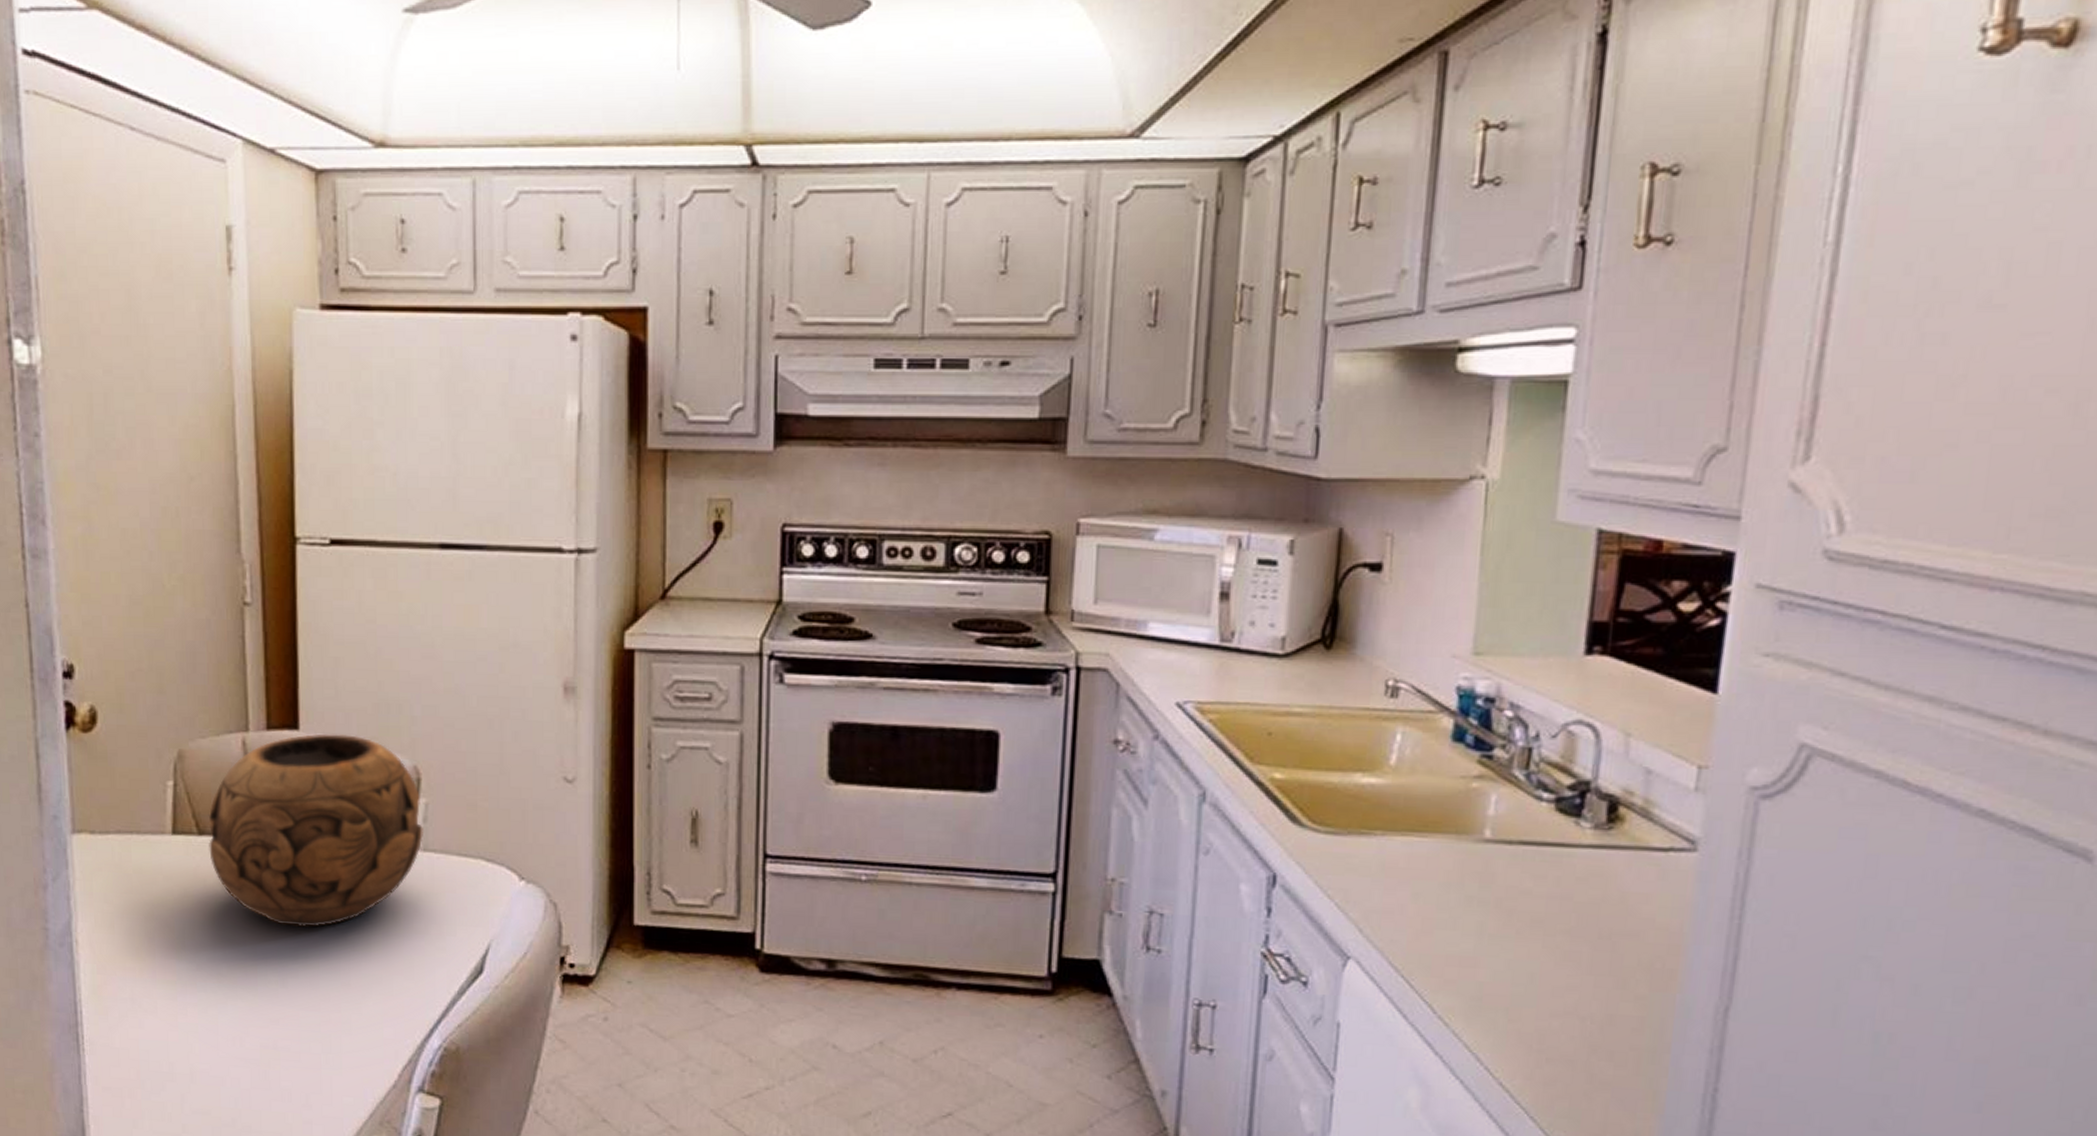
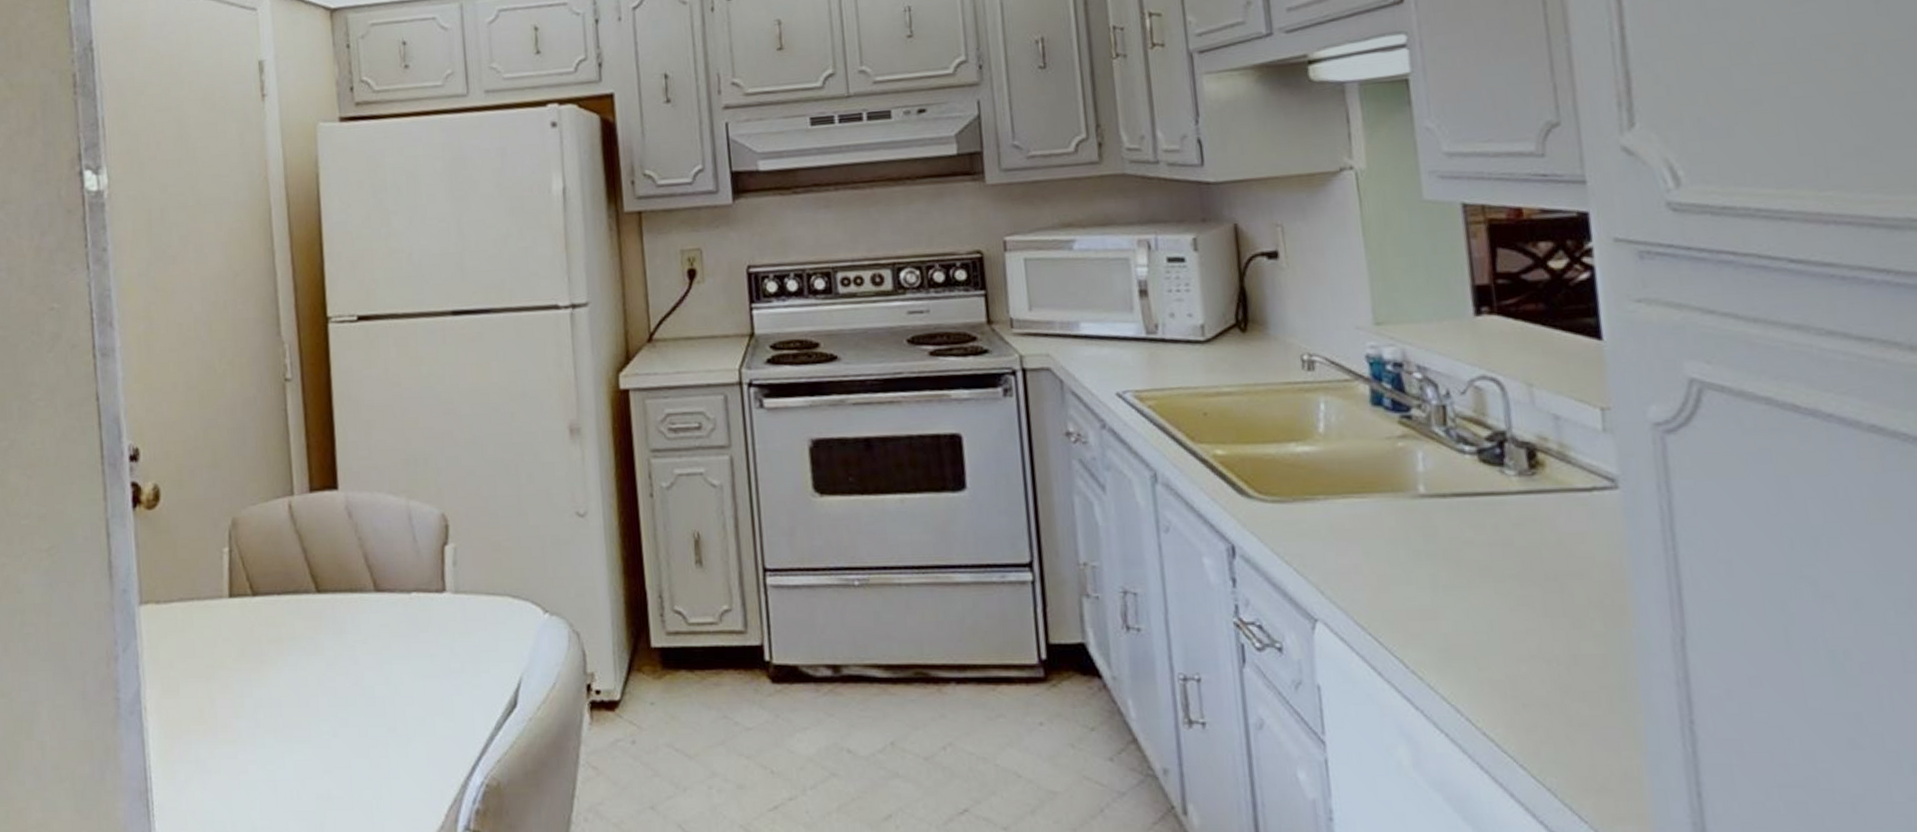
decorative bowl: present [208,734,423,928] -> none [261,490,454,677]

